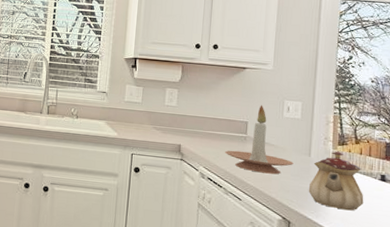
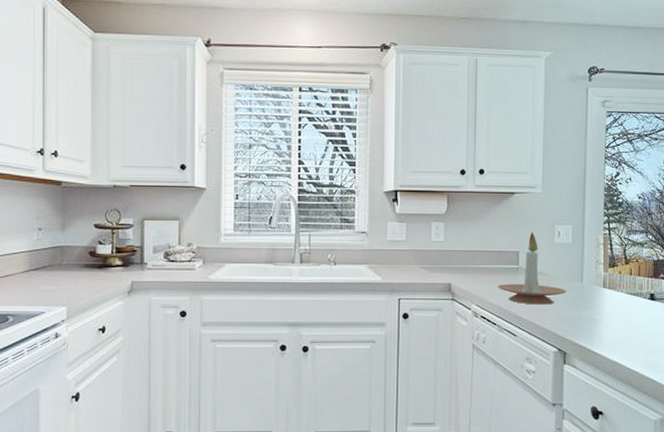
teapot: present [308,151,364,211] -> none [582,274,635,334]

